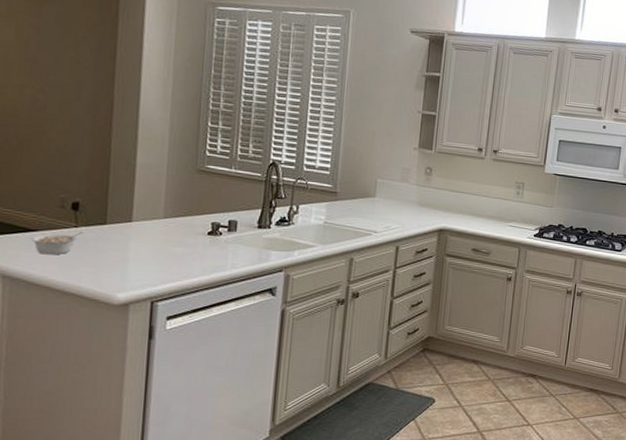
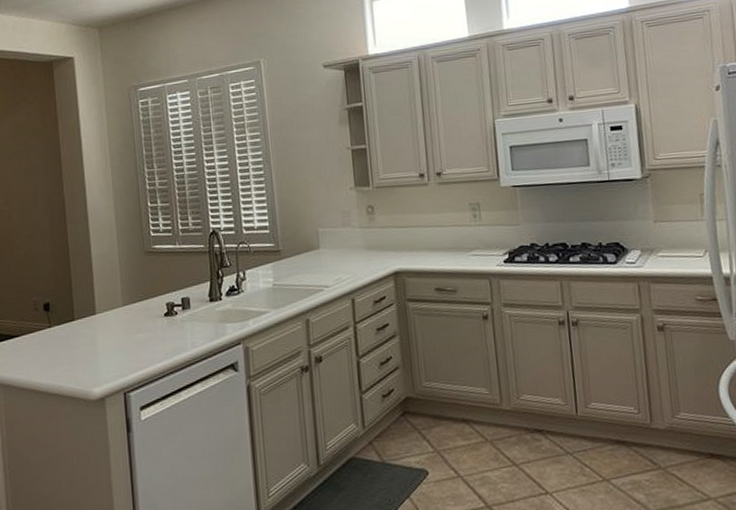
legume: present [31,232,84,255] -> none [15,331,57,359]

